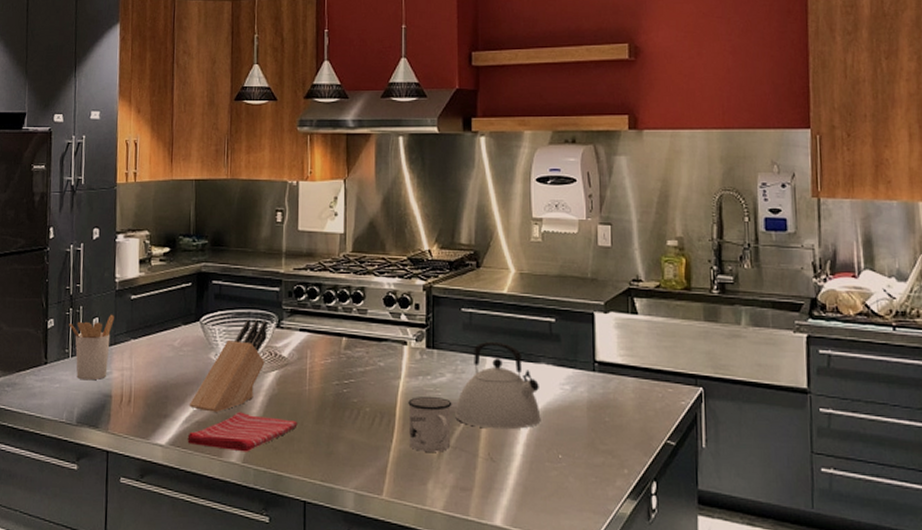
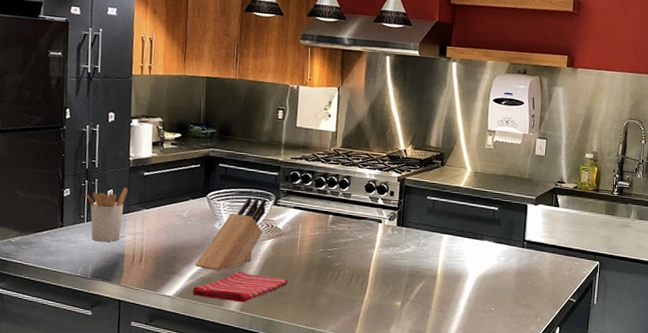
mug: present [408,397,452,452] -> none [378,263,414,305]
kettle: present [455,341,541,430] -> none [416,222,482,289]

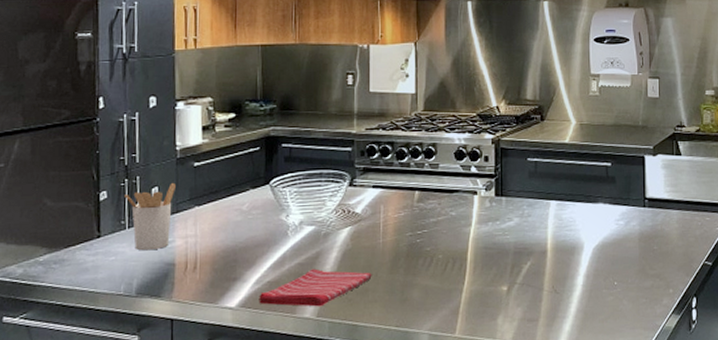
knife block: present [194,198,266,271] -> none [259,180,340,271]

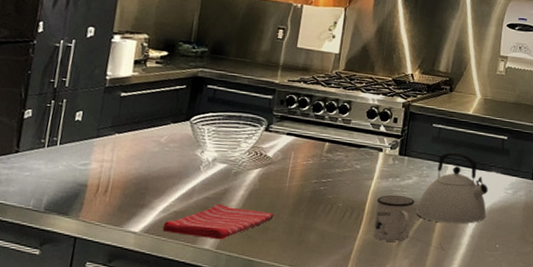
utensil holder: present [124,182,176,251] -> none [48,108,100,170]
mug: none [479,240,520,290] -> present [373,195,415,242]
kettle: none [522,186,599,265] -> present [416,152,488,224]

